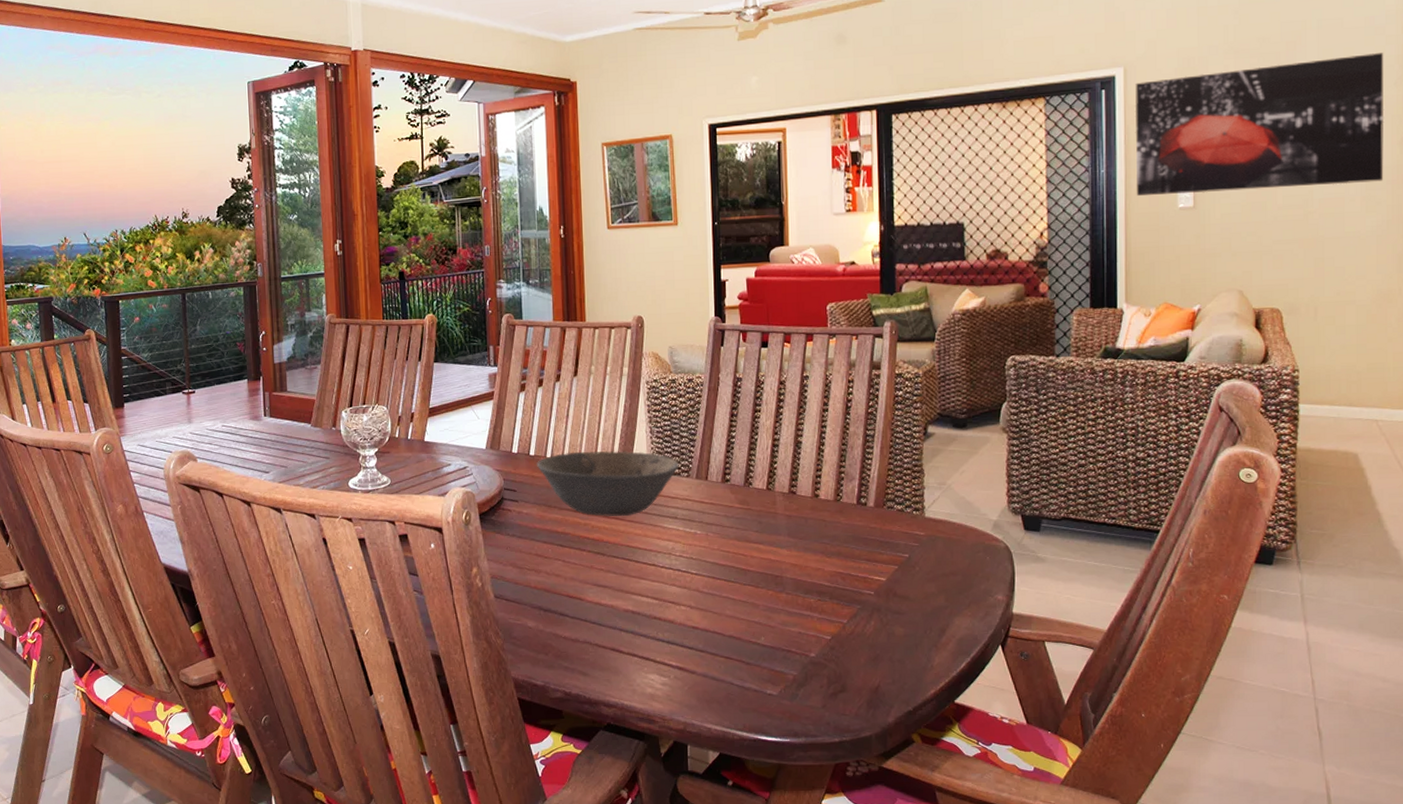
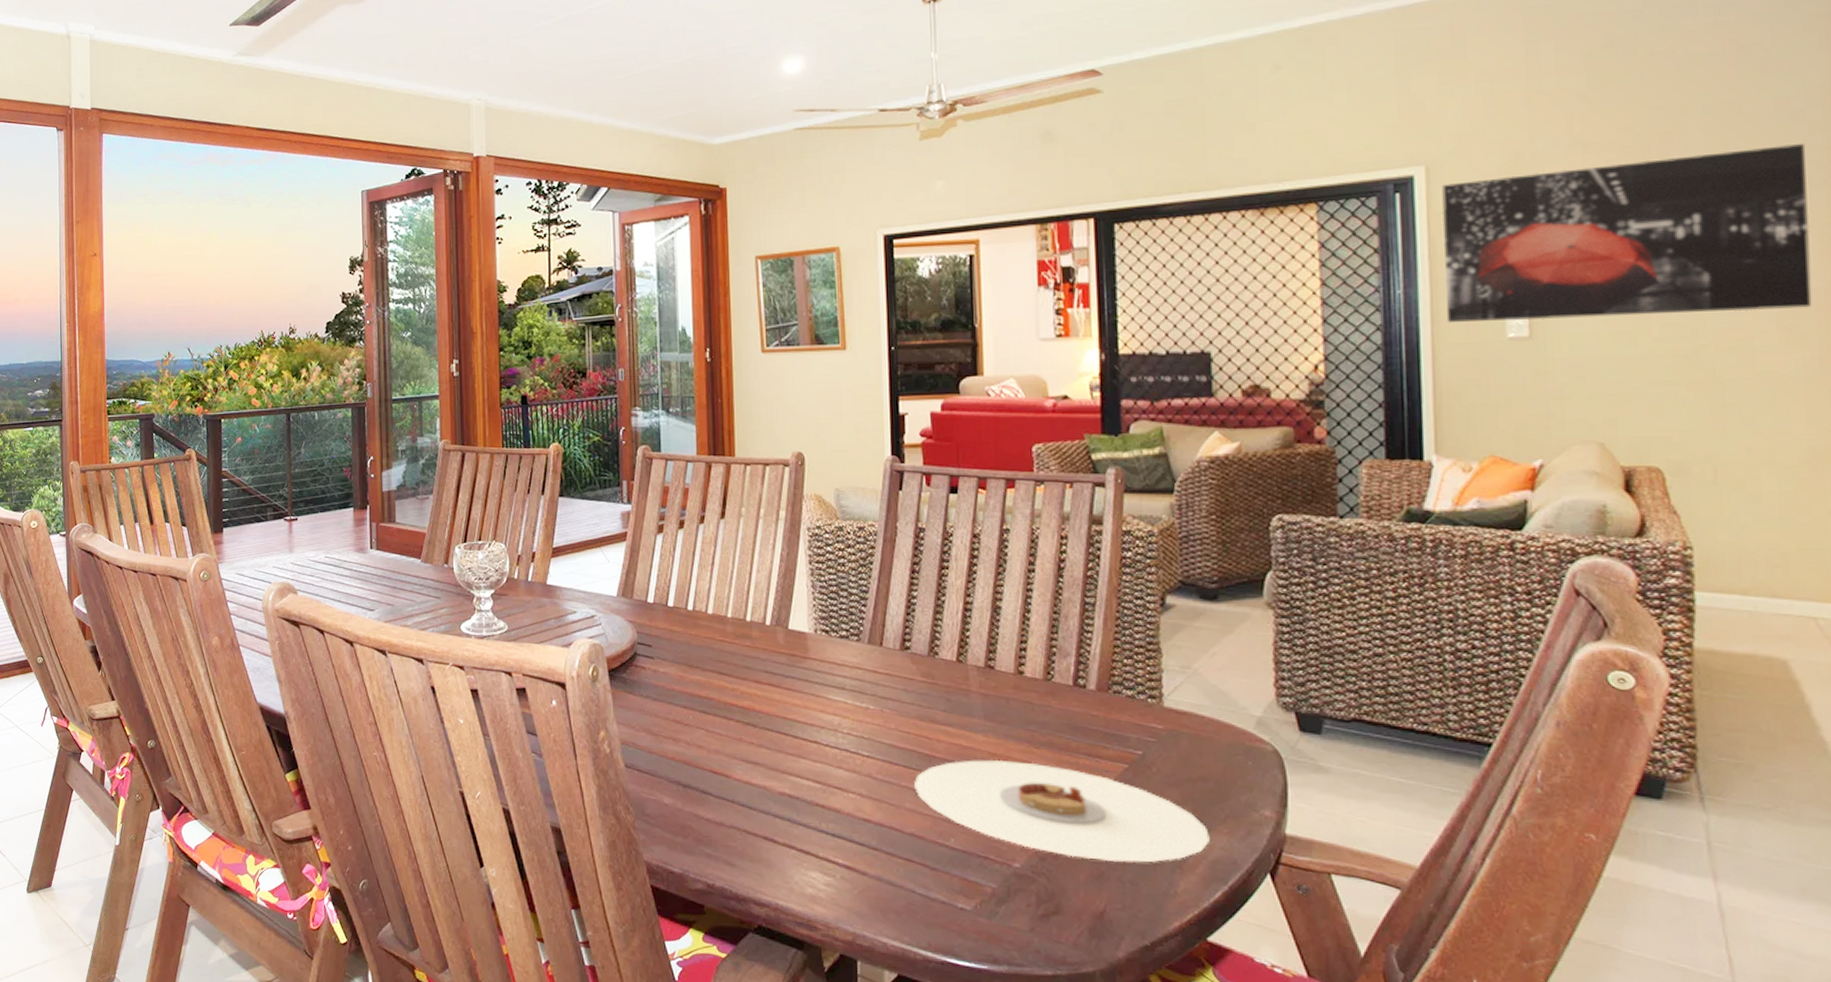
bowl: present [537,450,679,516] -> none [676,605,848,682]
plate: none [732,569,958,645] -> present [913,759,1210,863]

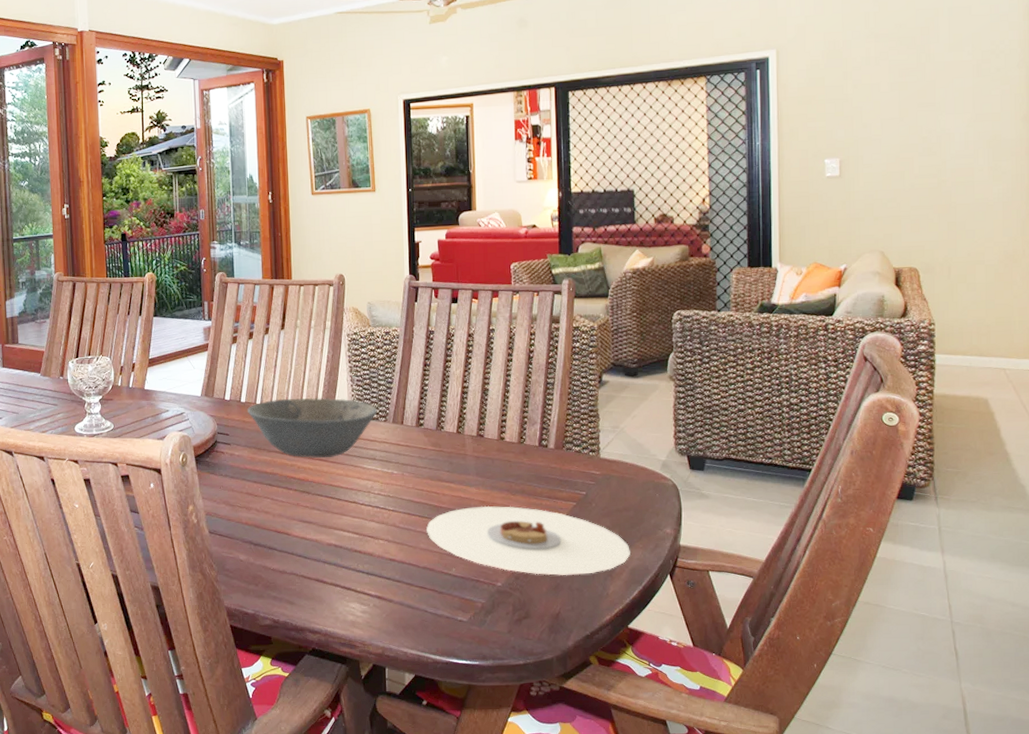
bowl: none [676,605,848,682] -> present [248,397,377,458]
wall art: present [1442,144,1812,323] -> none [786,38,1009,167]

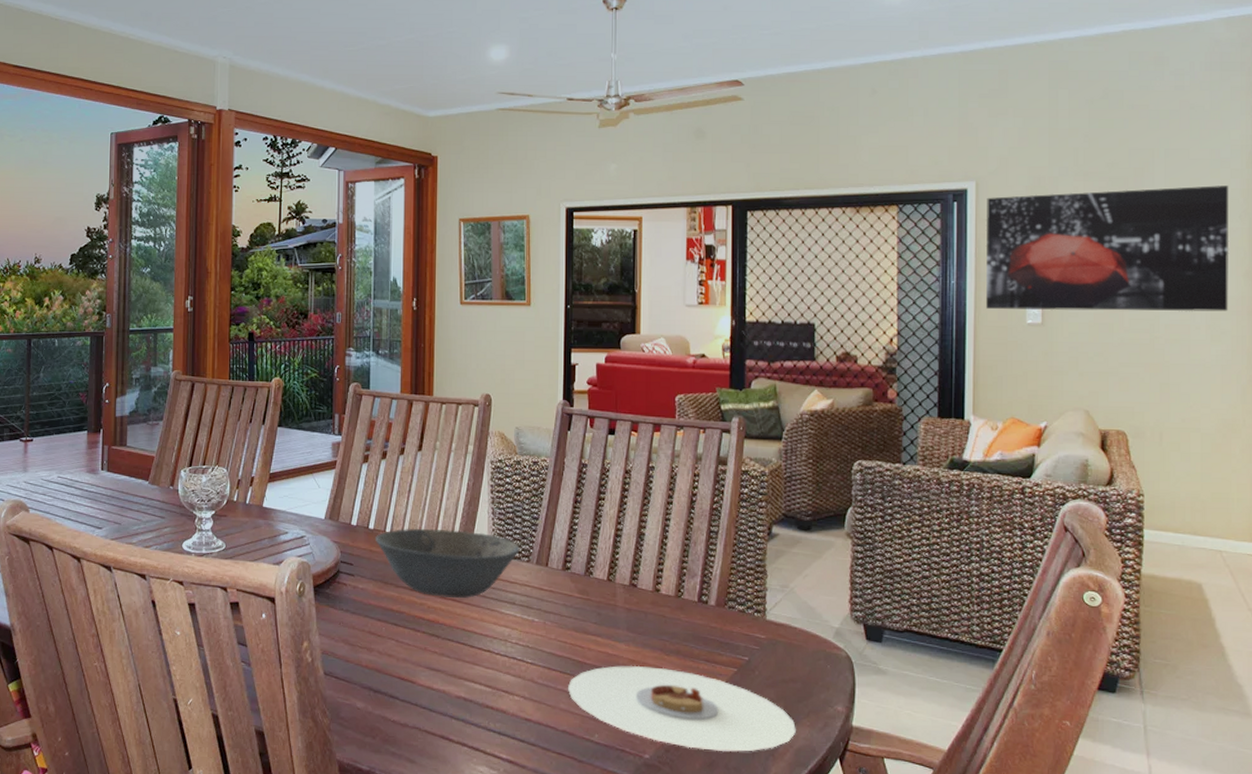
wall art: none [786,38,1009,167] -> present [985,185,1229,312]

